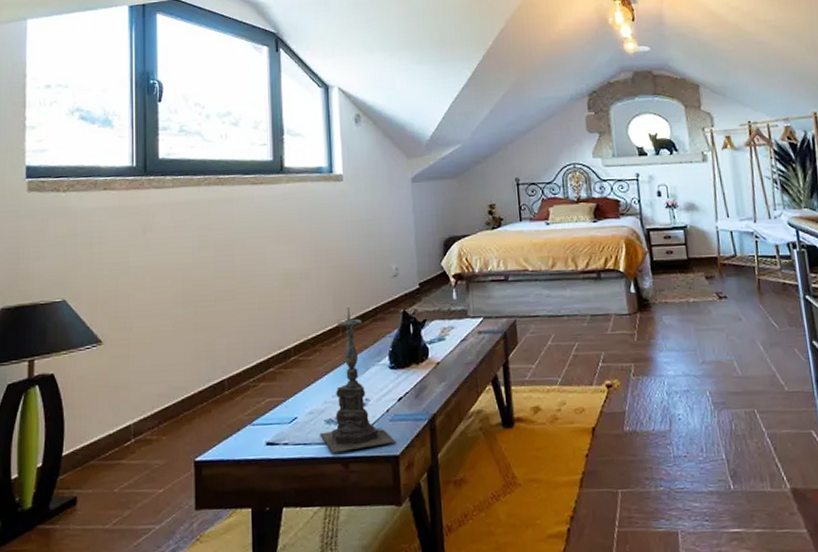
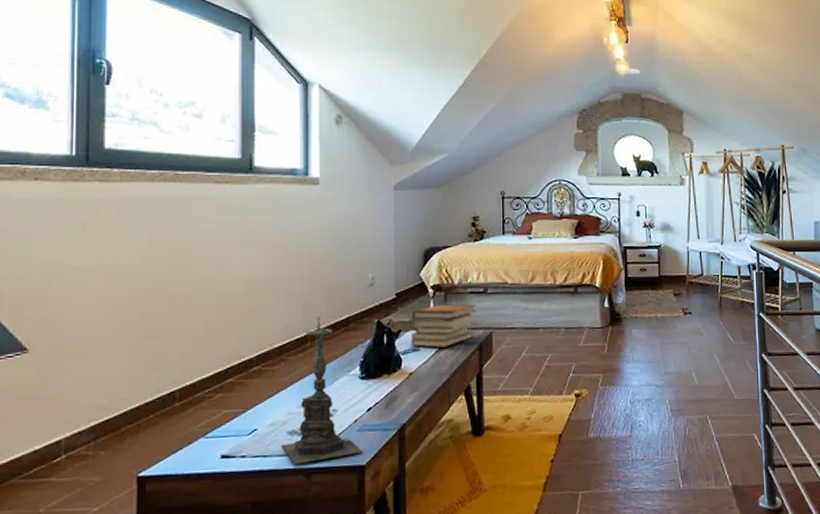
book stack: none [434,292,499,337] -> present [410,304,477,348]

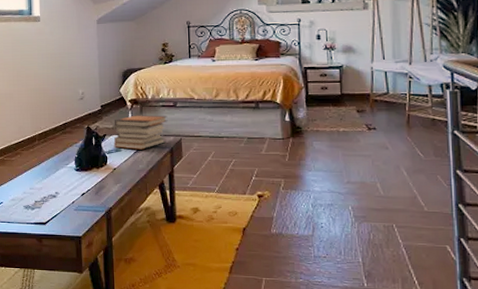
candle holder: present [281,316,363,465] -> none [20,122,80,231]

